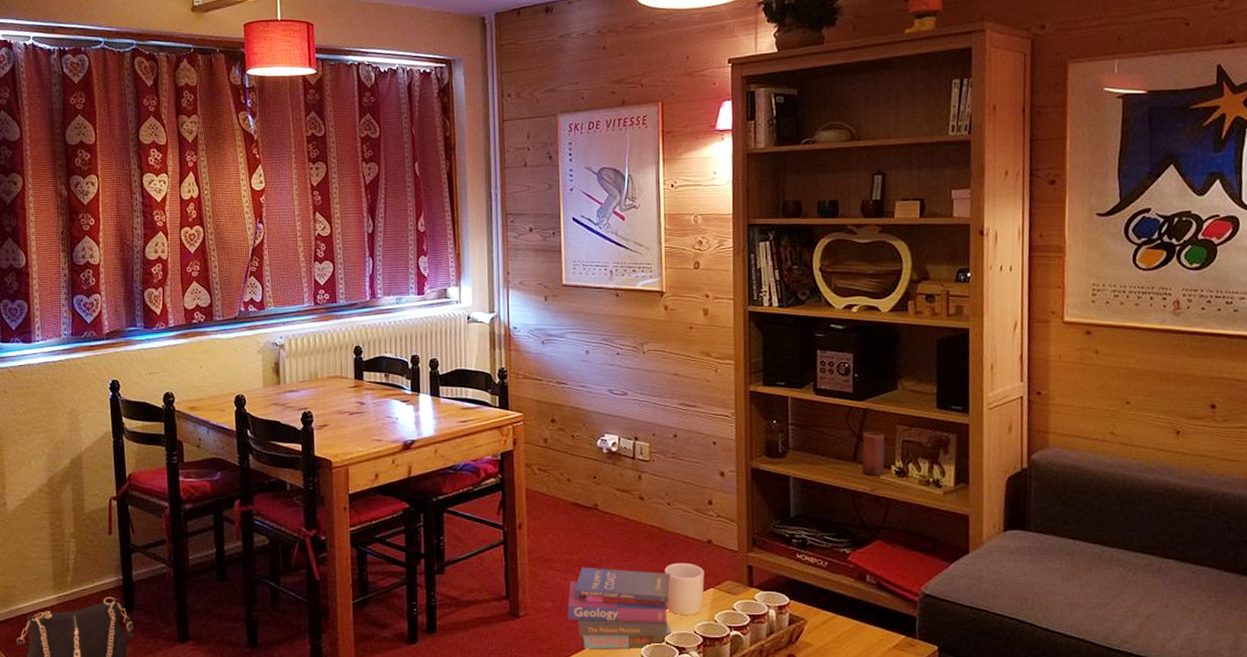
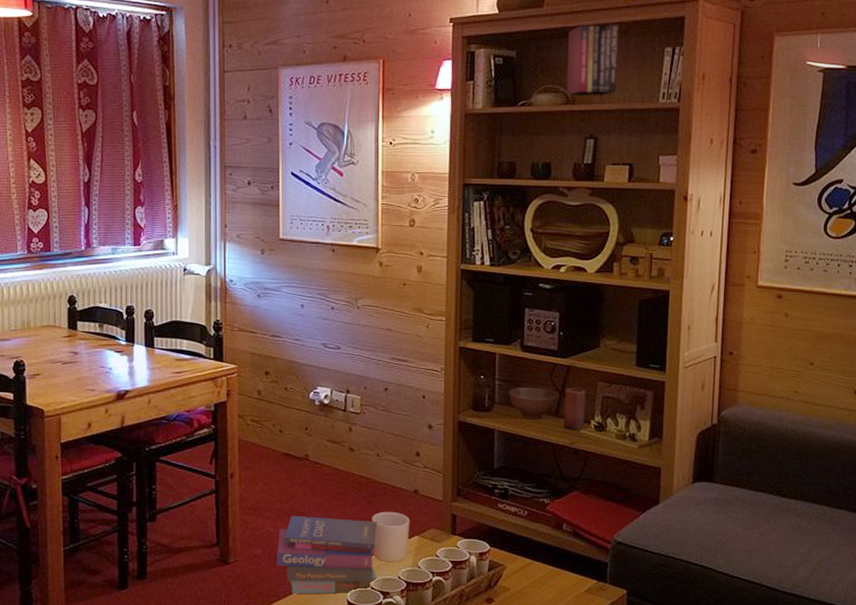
bowl: none [802,431,856,466] -> present [508,386,558,420]
books: none [850,57,904,132] -> present [566,23,619,96]

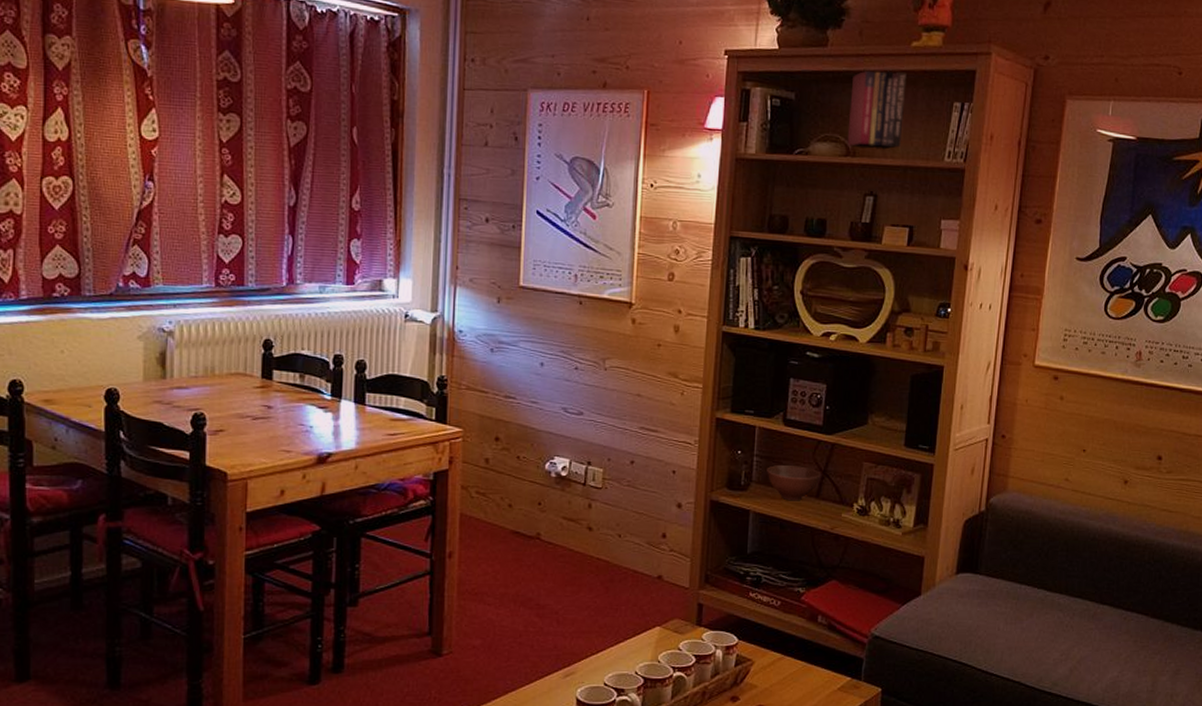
books: present [277,515,378,595] -> none [498,601,615,691]
mug: present [372,511,410,562] -> none [607,599,651,656]
candle: present [563,387,586,430] -> none [824,467,850,514]

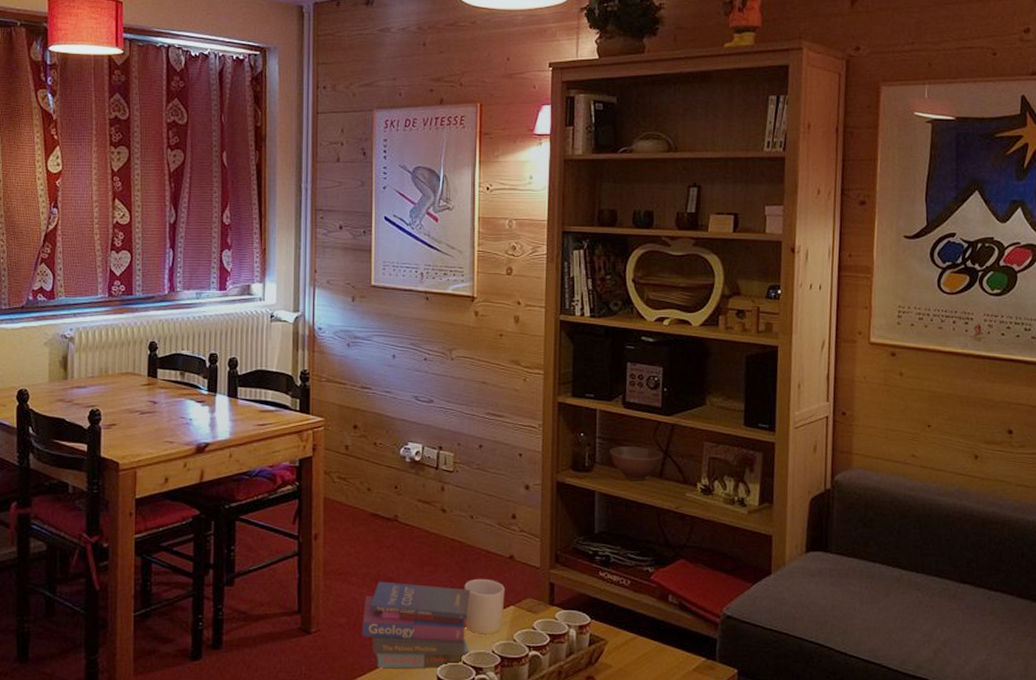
books: none [498,601,615,691] -> present [362,581,470,669]
mug: none [607,599,651,656] -> present [464,578,505,635]
books: present [847,69,907,150] -> none [668,70,722,144]

